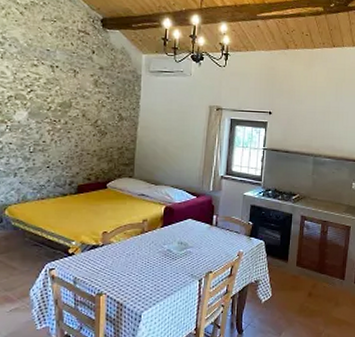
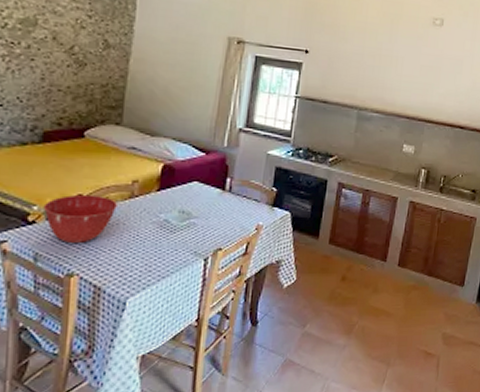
mixing bowl: none [79,231,132,269] -> present [43,194,117,243]

